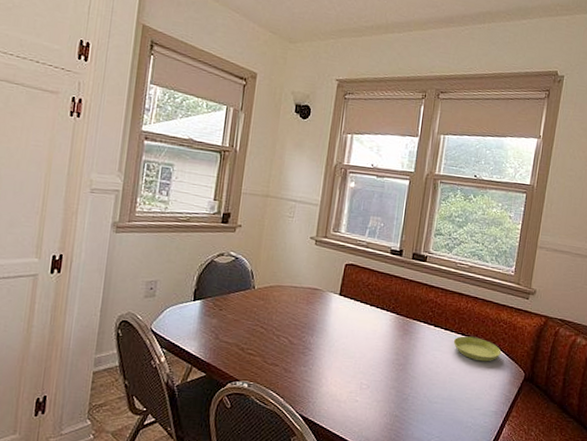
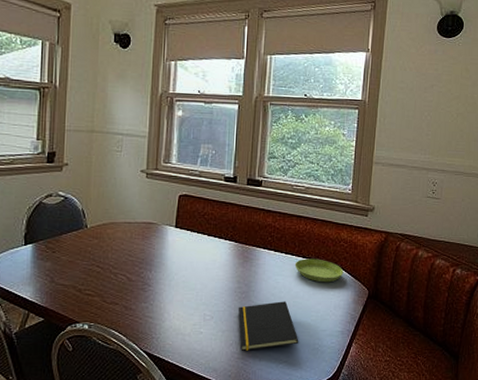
notepad: none [394,376,453,423] -> present [238,301,299,351]

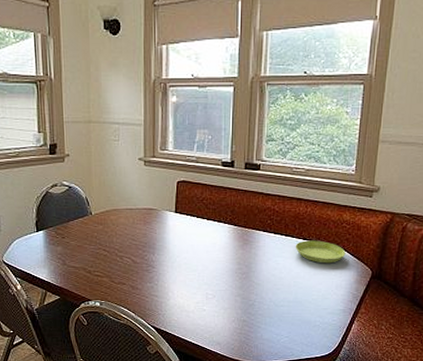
notepad: present [238,301,299,351] -> none [240,281,300,327]

